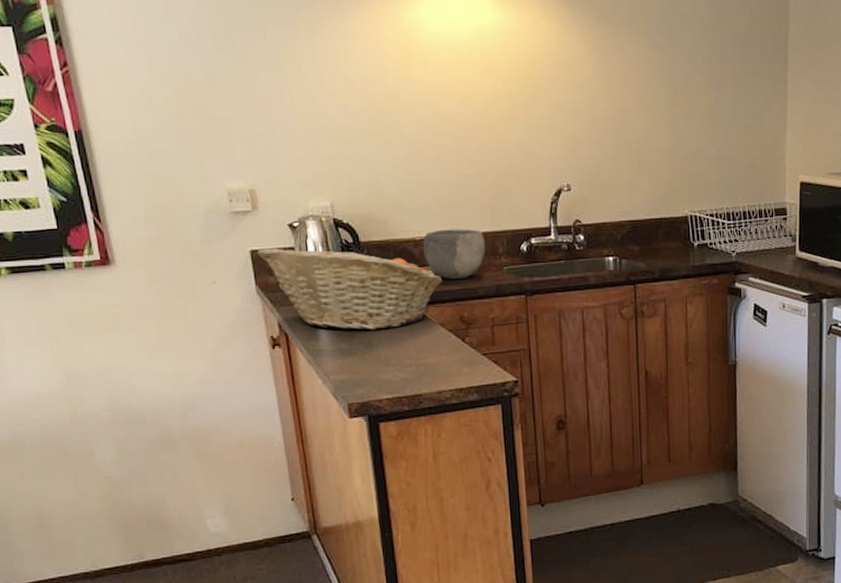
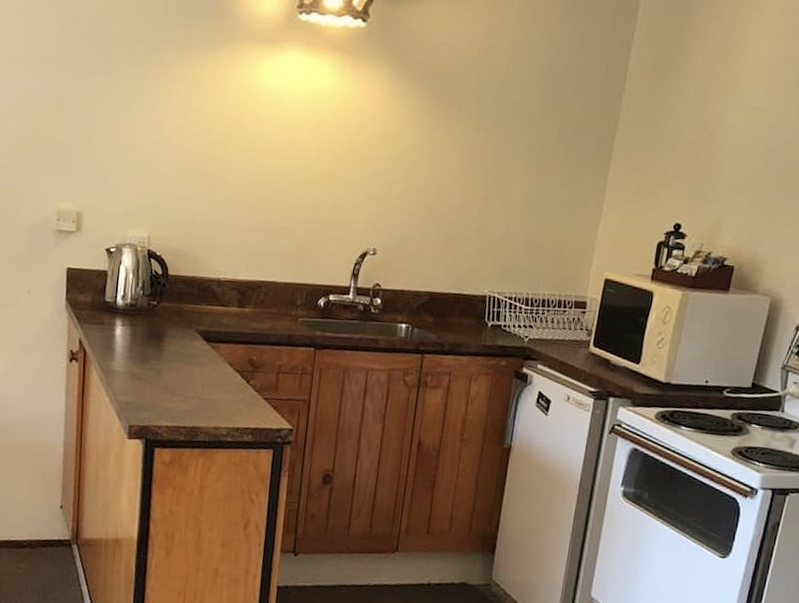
fruit basket: present [256,248,443,330] -> none [72,267,239,360]
bowl: present [422,229,485,279] -> none [225,274,286,324]

